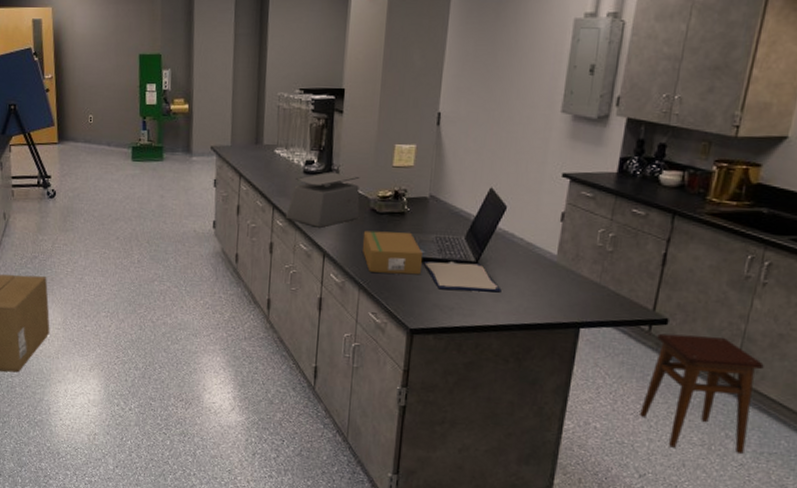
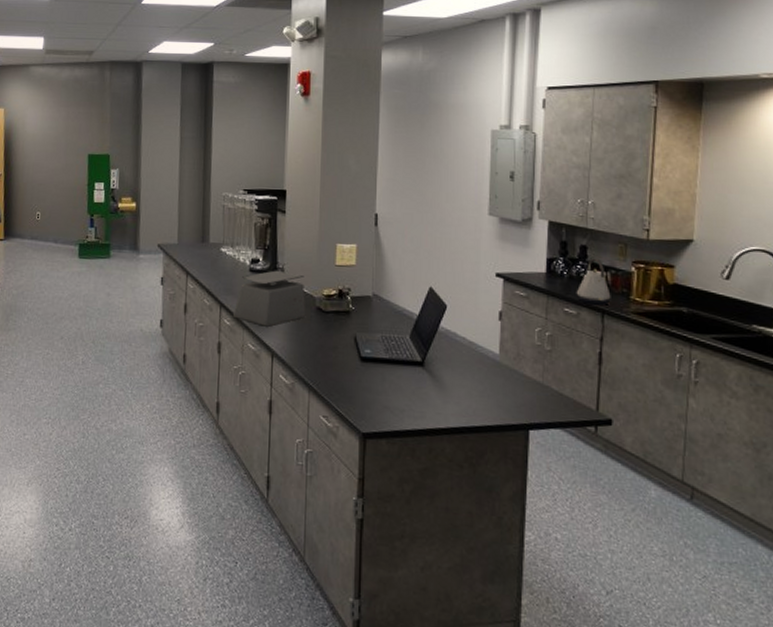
box: present [362,230,422,275] -> none [310,329,369,376]
notepad: present [423,260,502,293] -> none [371,360,449,394]
stool: present [640,333,764,454] -> none [598,434,709,564]
kettle: none [647,157,686,208] -> present [576,258,611,307]

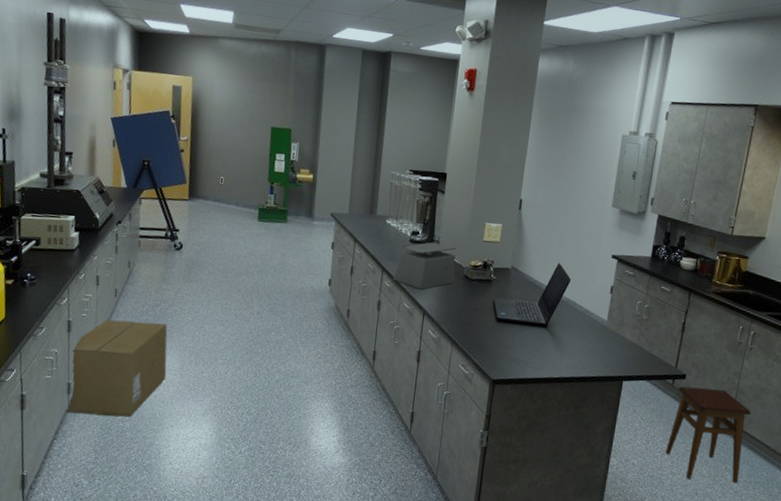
kettle: present [576,258,611,307] -> none [672,247,698,287]
stool: none [598,434,709,564] -> present [665,386,751,483]

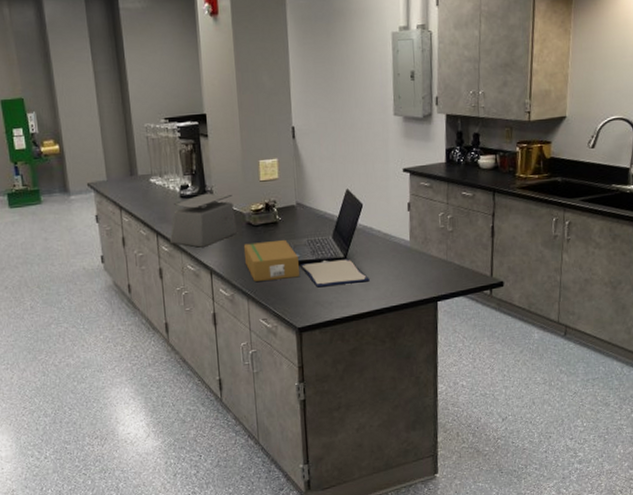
box: none [455,294,504,334] -> present [243,240,299,281]
notepad: none [504,321,565,350] -> present [300,259,370,288]
stool: present [665,386,751,483] -> none [494,290,578,390]

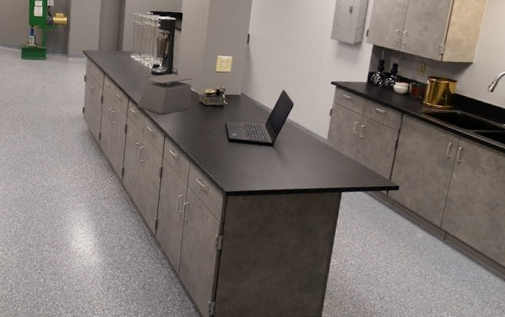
box: present [243,240,299,281] -> none [192,118,235,152]
notepad: present [300,259,370,288] -> none [236,141,290,166]

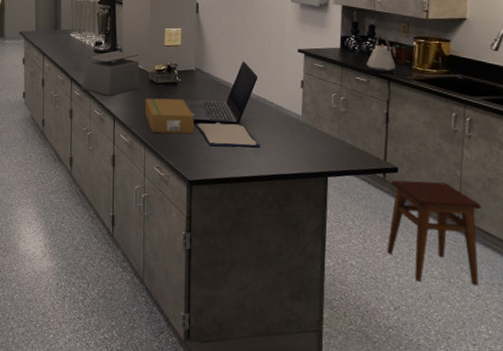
box: none [192,118,235,152] -> present [144,98,194,134]
notepad: none [236,141,290,166] -> present [195,121,260,148]
stool: none [381,196,459,281] -> present [387,180,481,285]
kettle: none [386,73,410,108] -> present [366,35,396,75]

